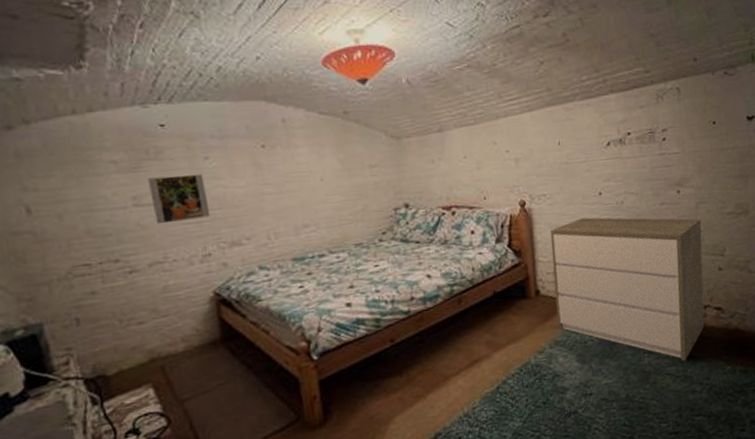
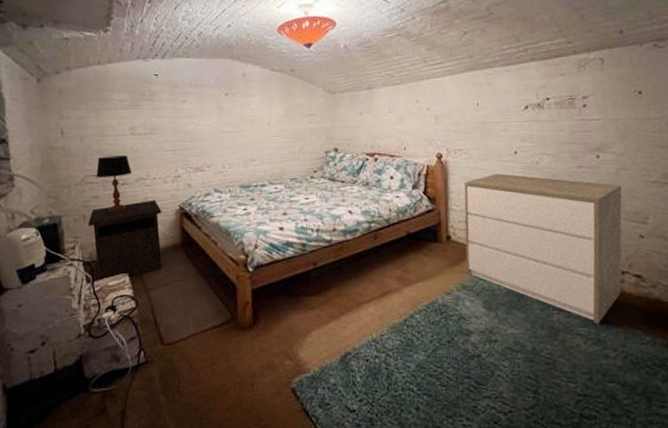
nightstand: none [84,287,198,398] -> present [88,199,162,279]
table lamp: none [88,234,143,310] -> present [96,155,132,212]
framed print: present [148,173,211,225] -> none [142,113,183,150]

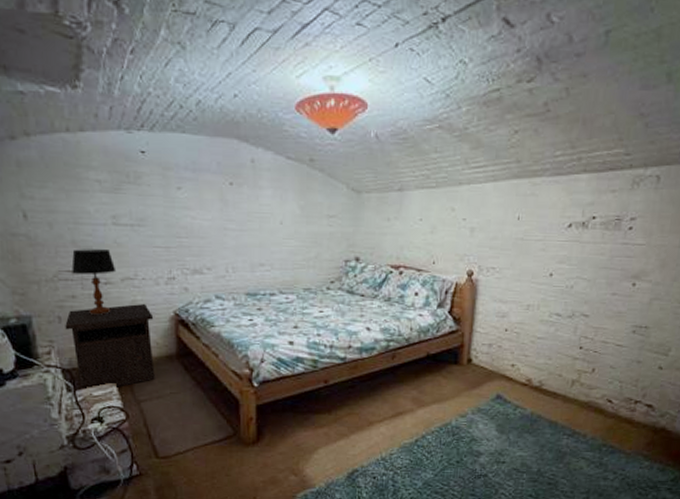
dresser: present [463,173,622,325] -> none [483,296,652,450]

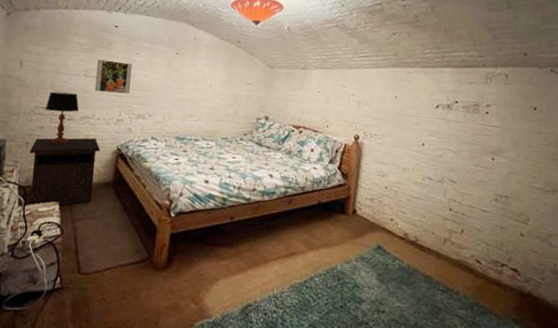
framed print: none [127,200,178,245] -> present [94,59,133,94]

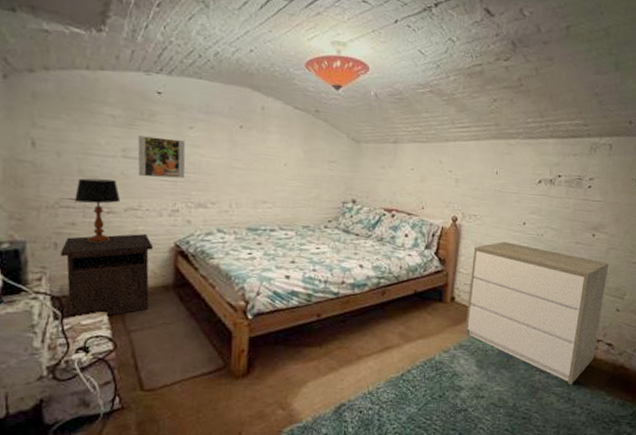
dresser: none [365,160,510,309] -> present [464,241,609,385]

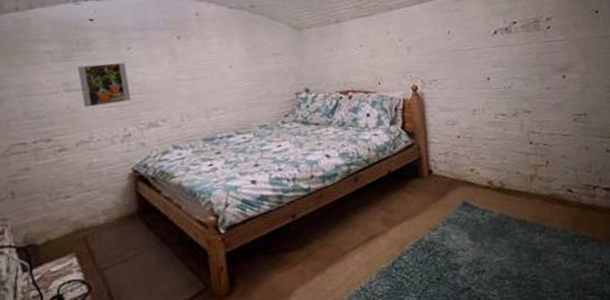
nightstand: present [60,233,154,317] -> none [19,164,117,266]
table lamp: present [75,178,121,243] -> none [24,116,71,185]
dresser: present [464,241,609,385] -> none [441,101,594,241]

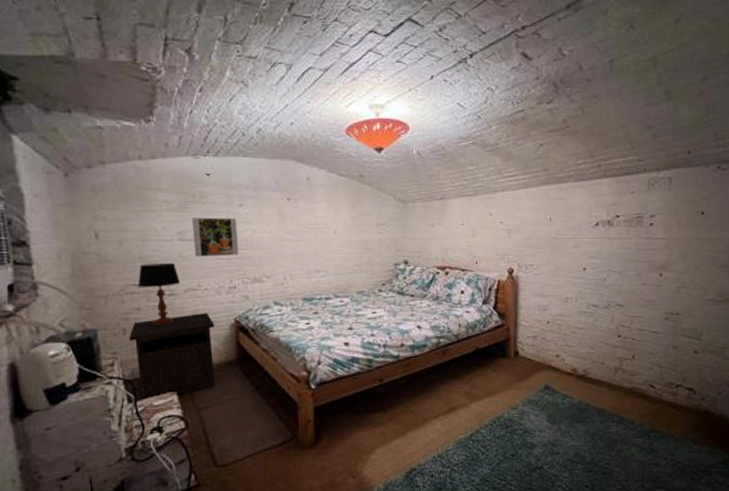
nightstand: none [19,164,117,266] -> present [129,312,215,398]
table lamp: none [24,116,71,185] -> present [138,263,181,325]

